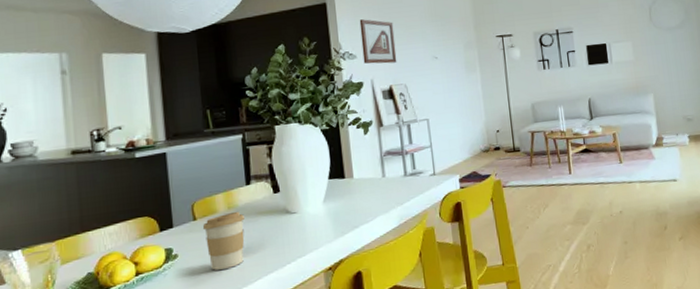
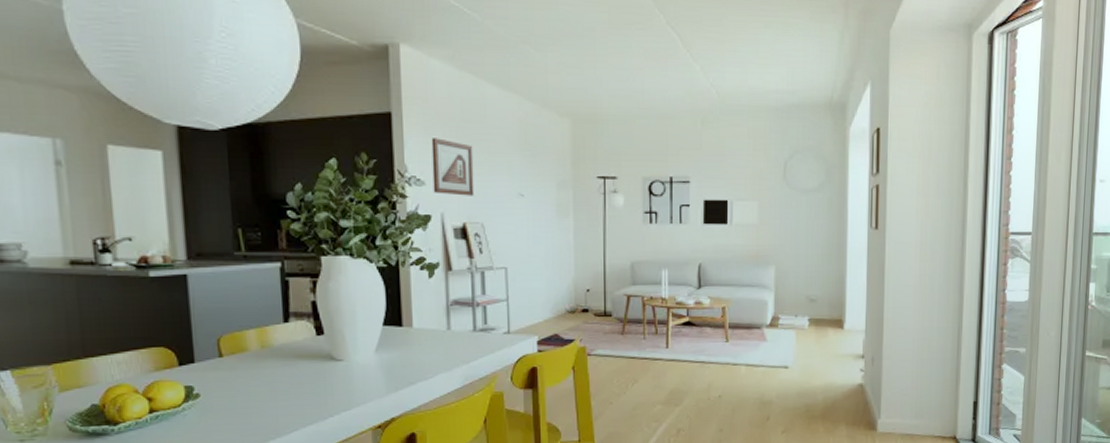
coffee cup: present [202,211,245,271] -> none [229,351,280,416]

